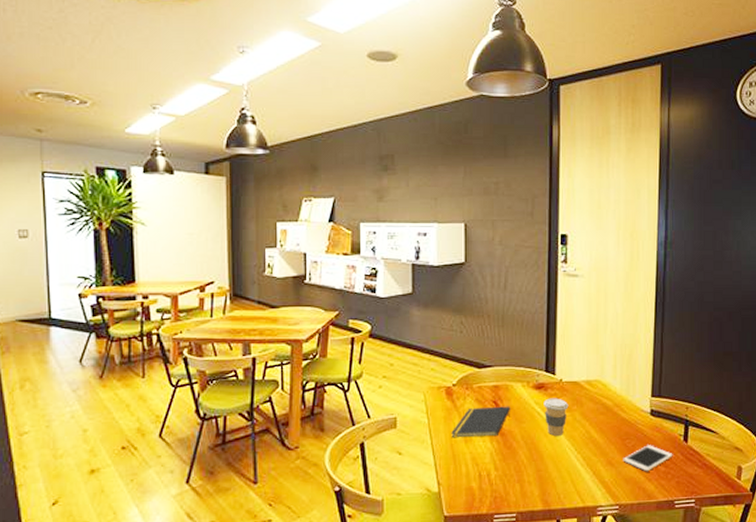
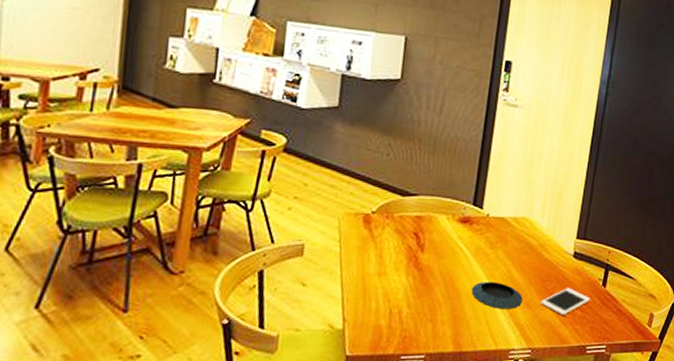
notepad: present [451,406,511,438] -> none [364,238,433,271]
coffee cup: present [543,398,569,436] -> none [467,233,493,274]
saucer: none [554,443,604,469] -> present [471,282,523,310]

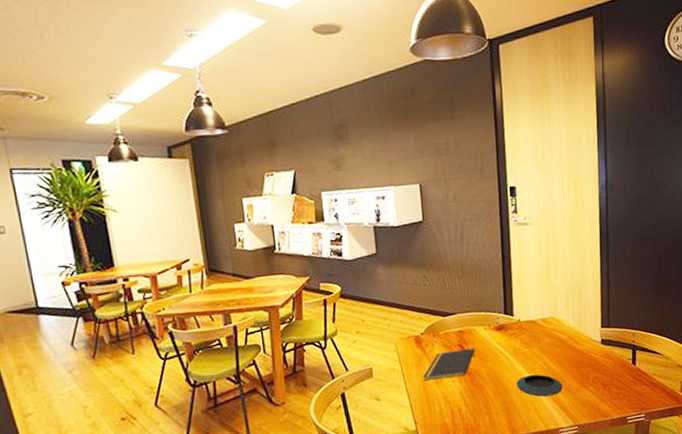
notepad: none [364,238,433,271] -> present [423,348,476,382]
cell phone: present [541,288,591,316] -> none [579,370,623,395]

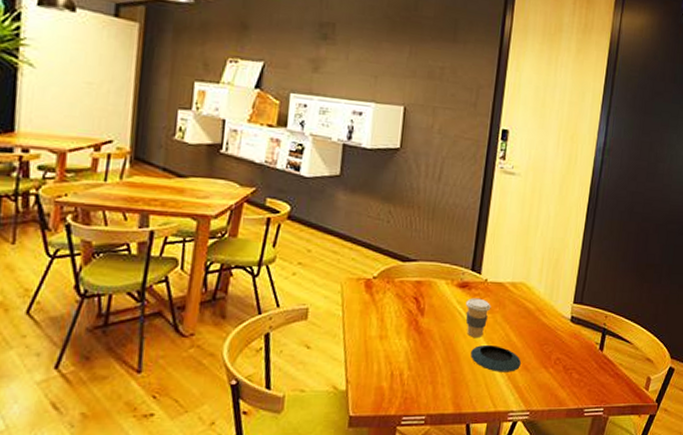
notepad: present [423,348,476,382] -> none [366,303,432,335]
coffee cup: none [504,336,528,371] -> present [466,298,491,337]

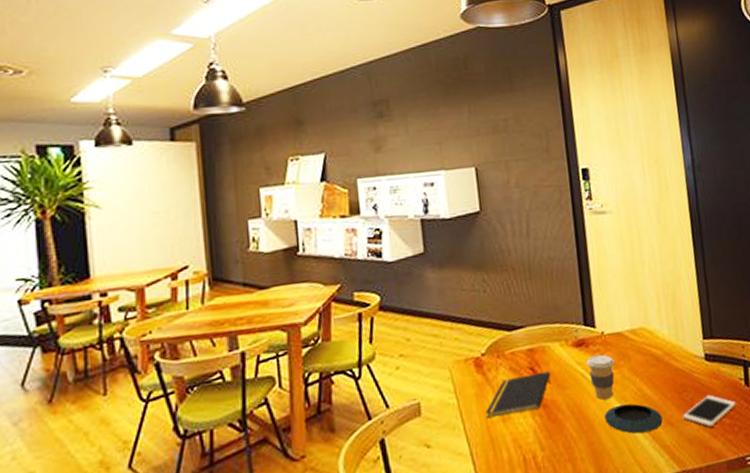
notepad: none [366,303,432,335] -> present [486,371,551,419]
cell phone: none [539,352,588,379] -> present [682,394,737,428]

